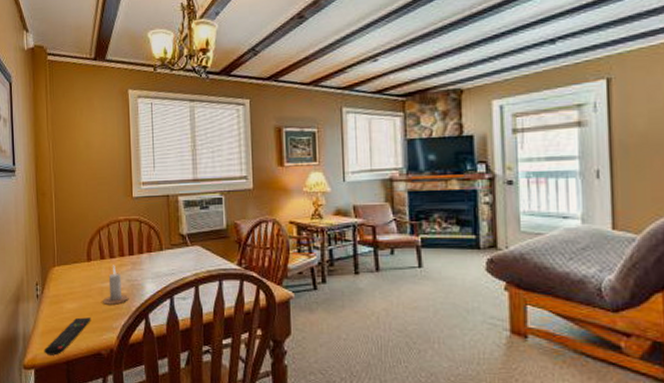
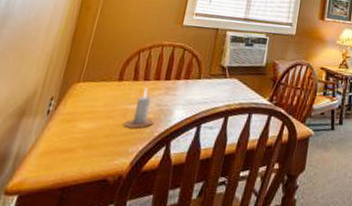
remote control: present [44,317,91,356] -> none [37,139,106,180]

